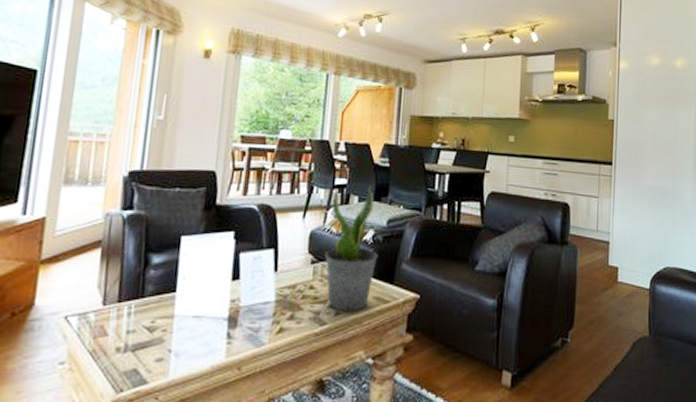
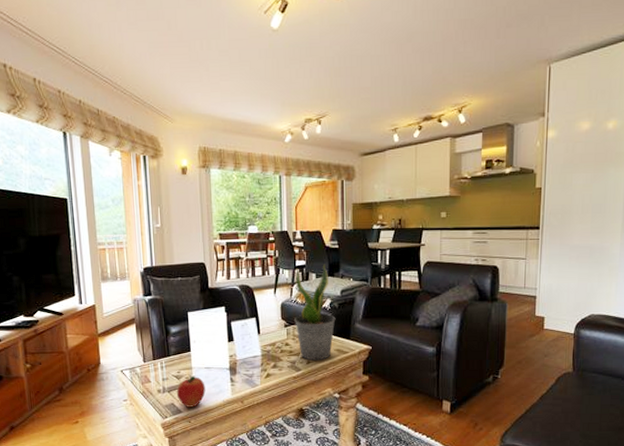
apple: none [143,325,190,376] -> present [176,374,206,407]

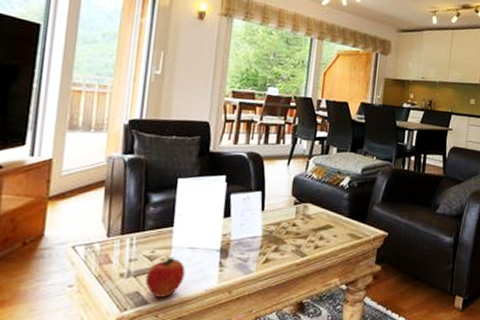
potted plant: present [294,264,336,361] -> none [306,138,353,246]

